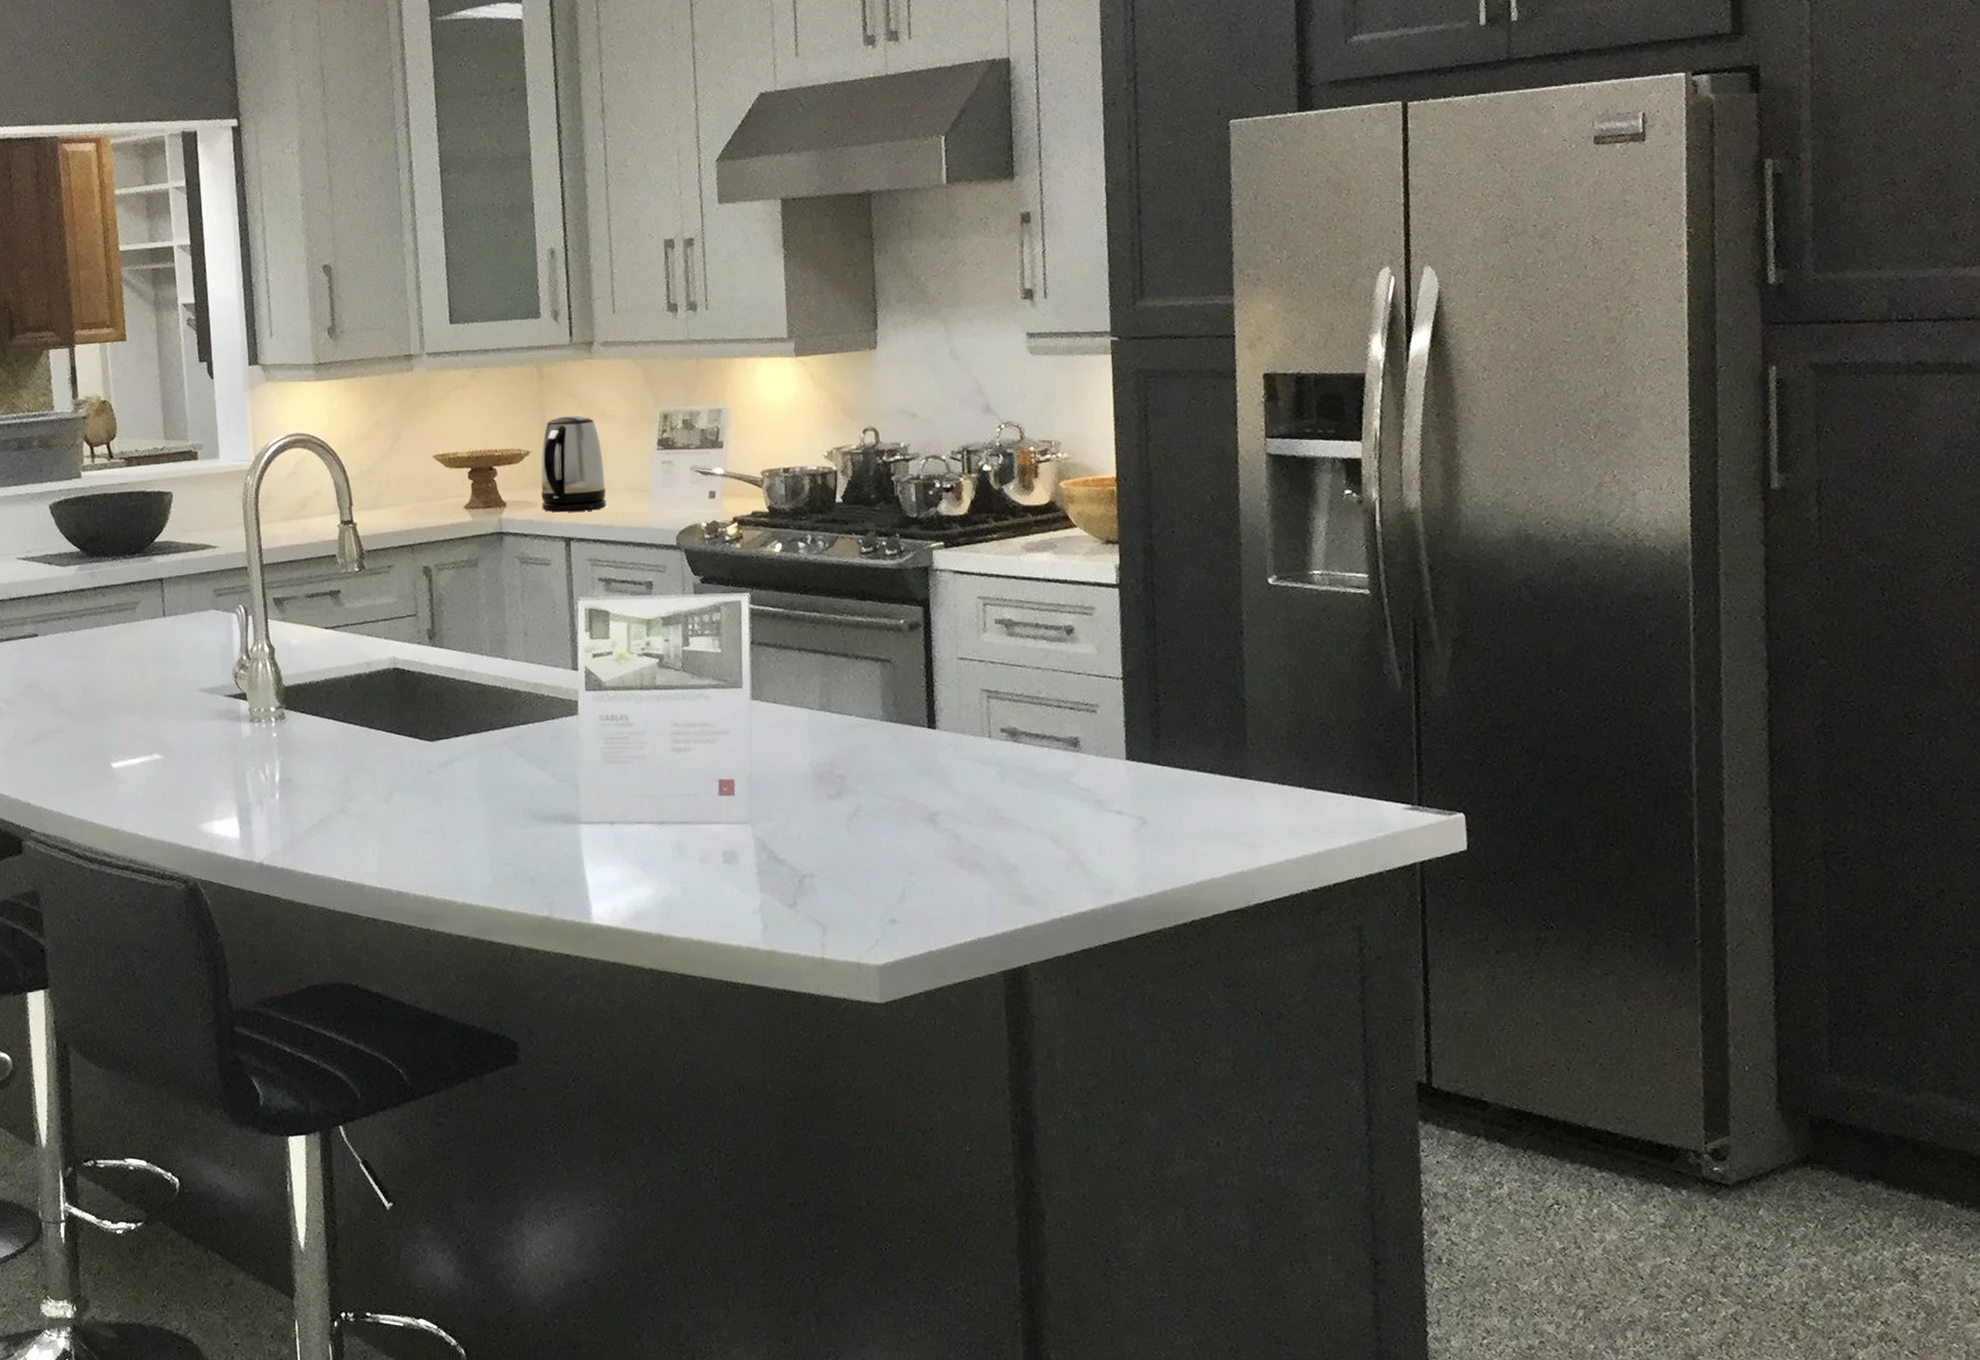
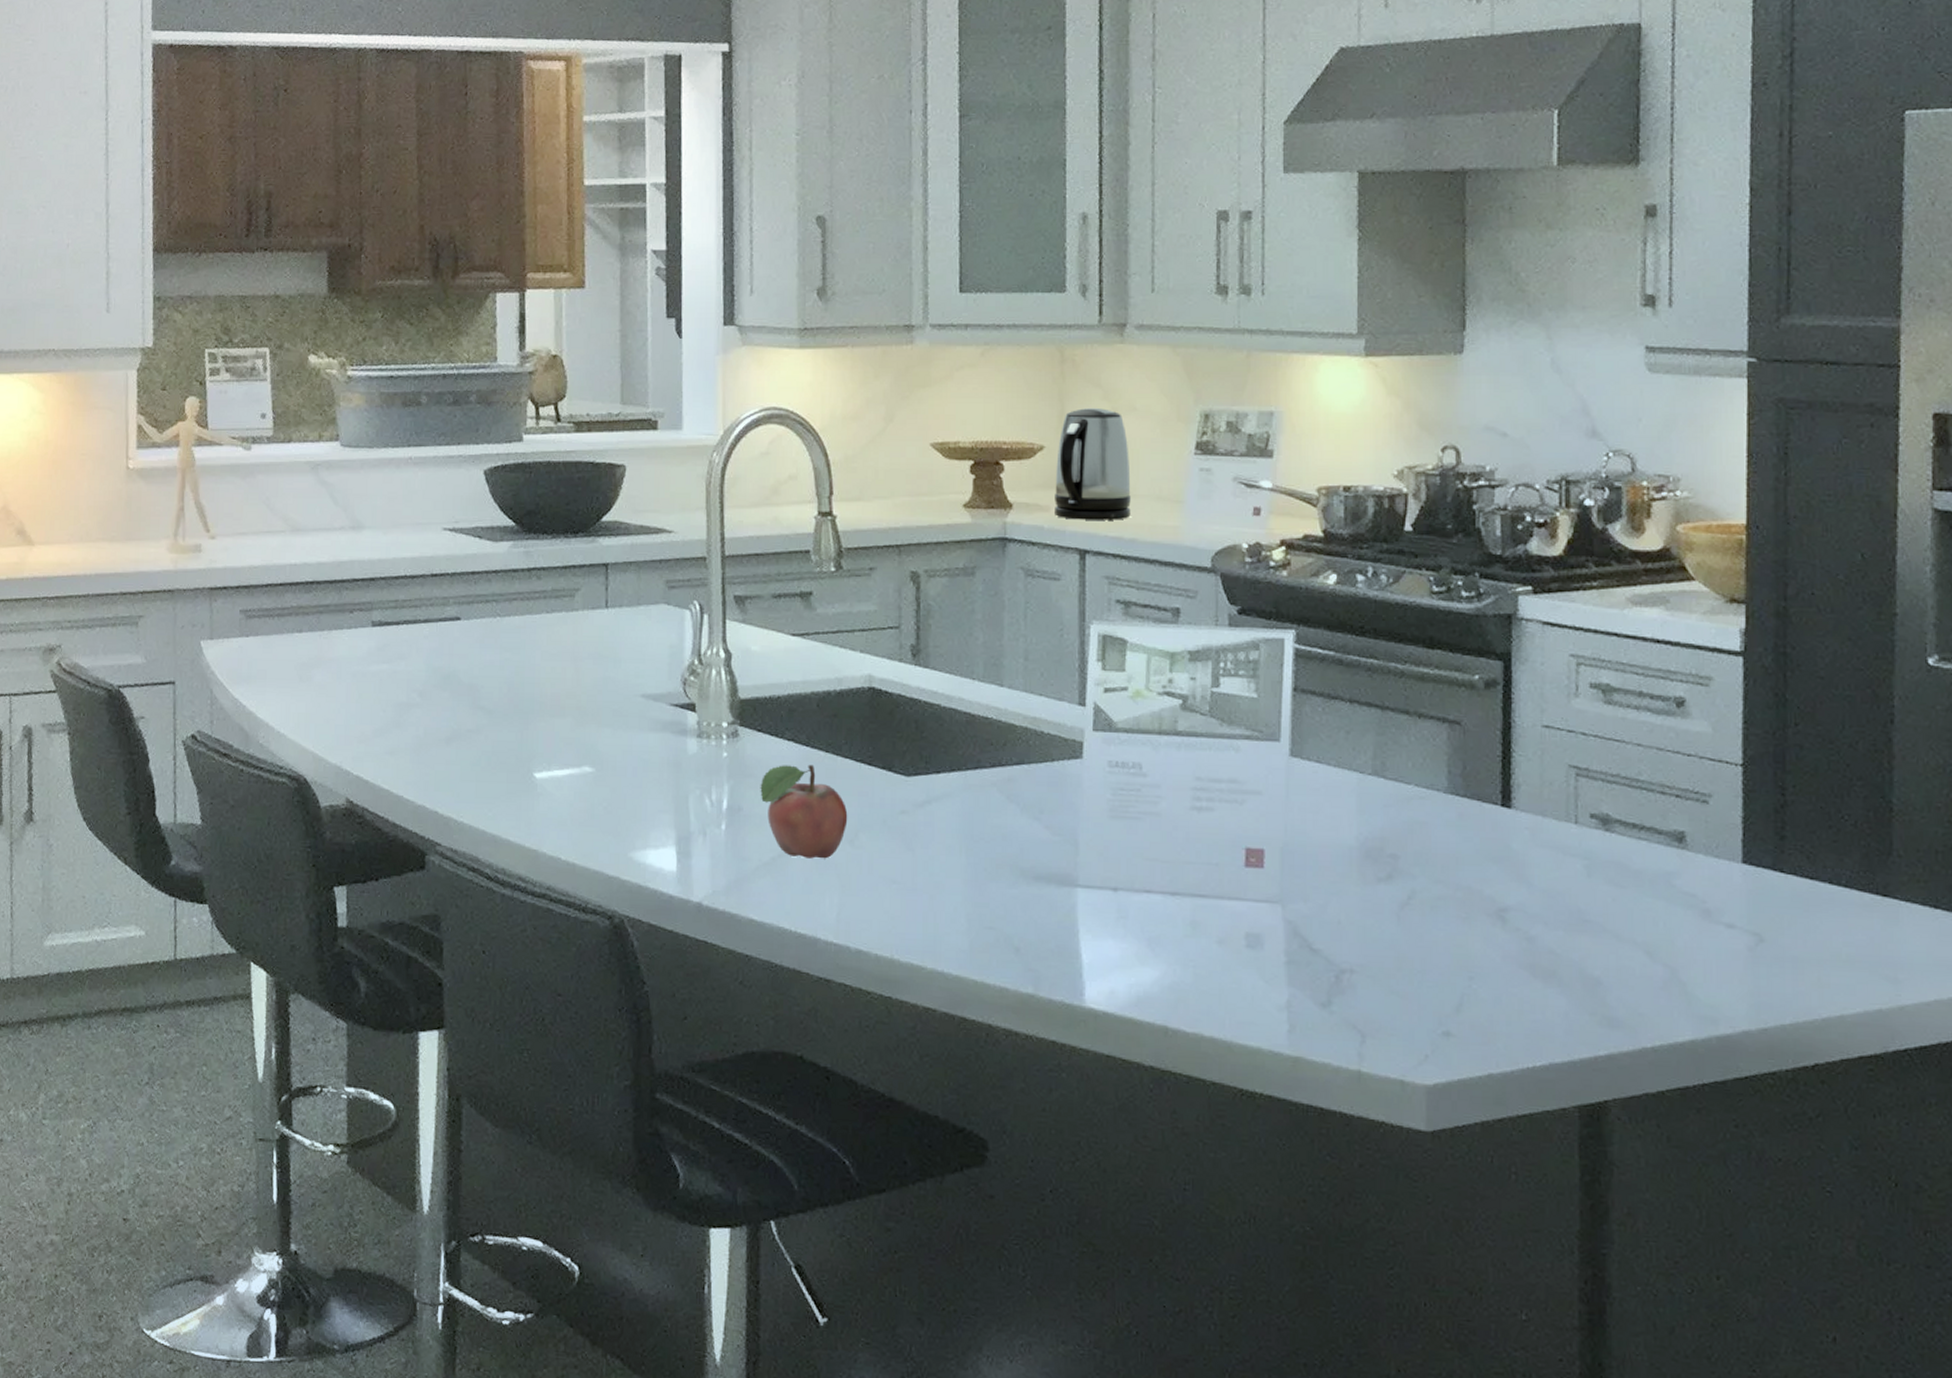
fruit: none [306,738,383,818] -> present [760,764,848,859]

